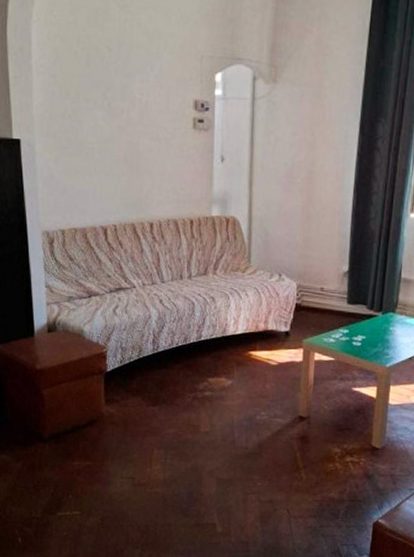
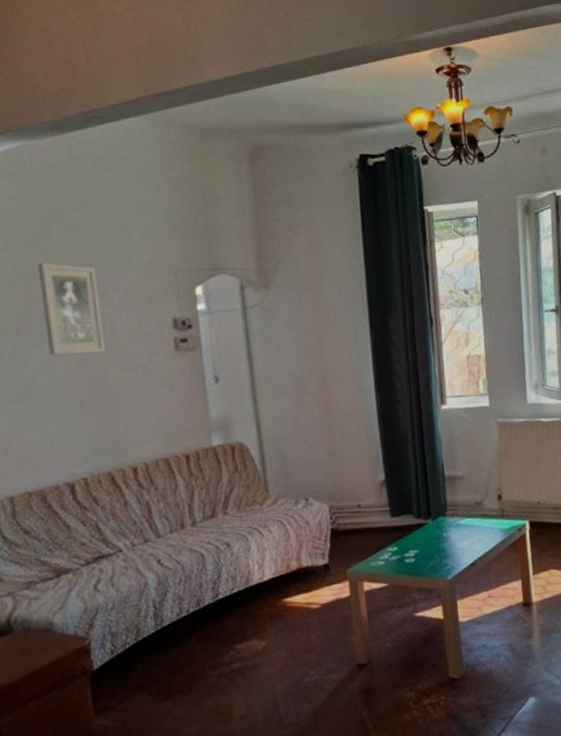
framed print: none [96,37,140,123] -> present [37,262,105,356]

